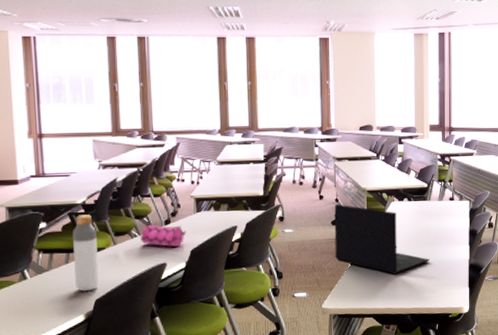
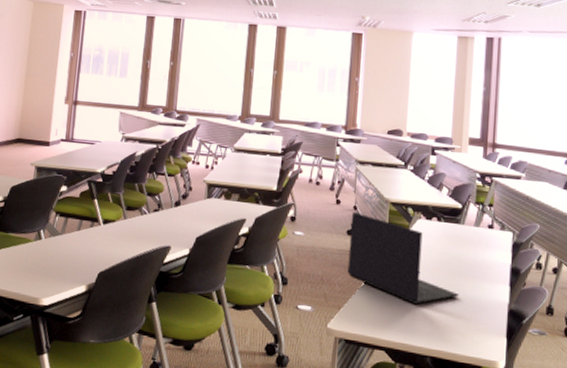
bottle: present [73,214,99,292] -> none [83,183,110,262]
pencil case: present [139,224,187,248] -> none [148,203,195,232]

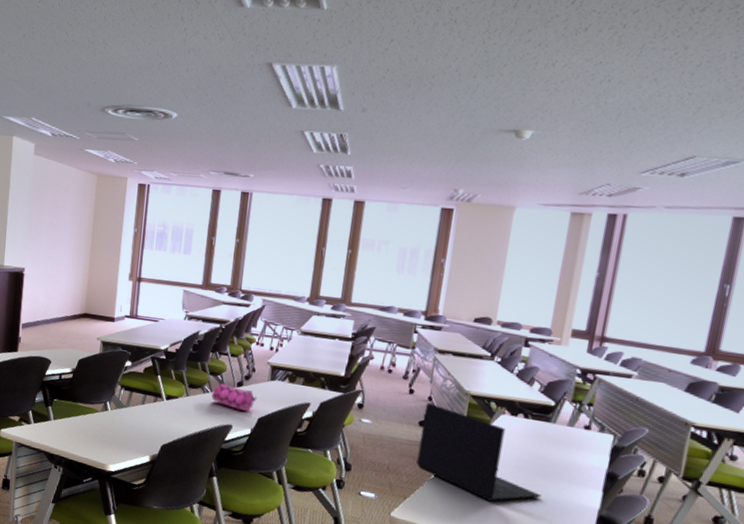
pencil case: none [148,203,195,232] -> present [211,382,257,412]

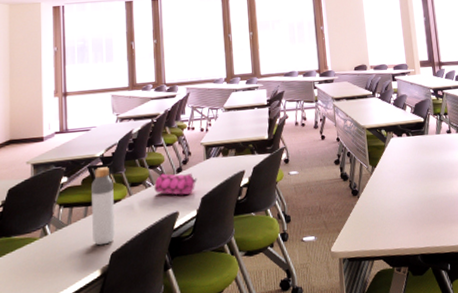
bottle: none [147,360,173,435] -> present [91,167,115,246]
laptop: present [416,403,541,502] -> none [336,143,434,212]

